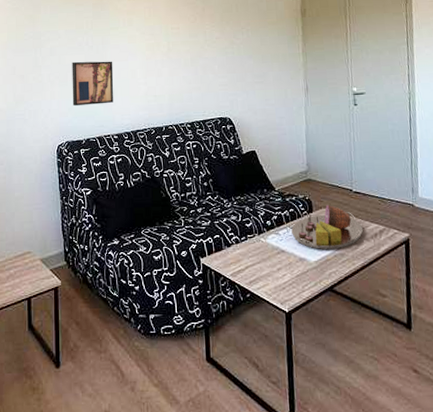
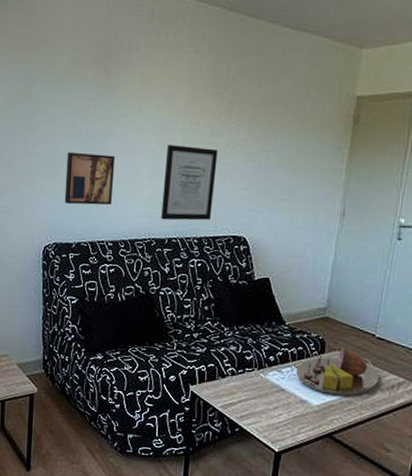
wall art: none [155,47,200,111] -> present [161,145,218,221]

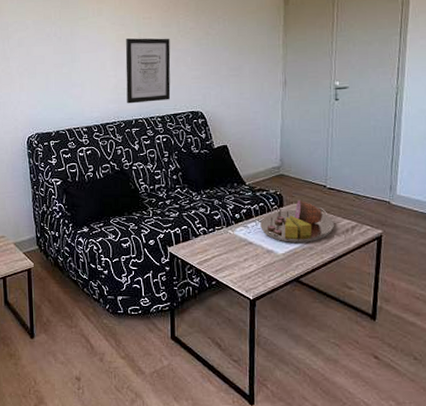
wall art: present [64,151,116,206] -> none [40,52,83,99]

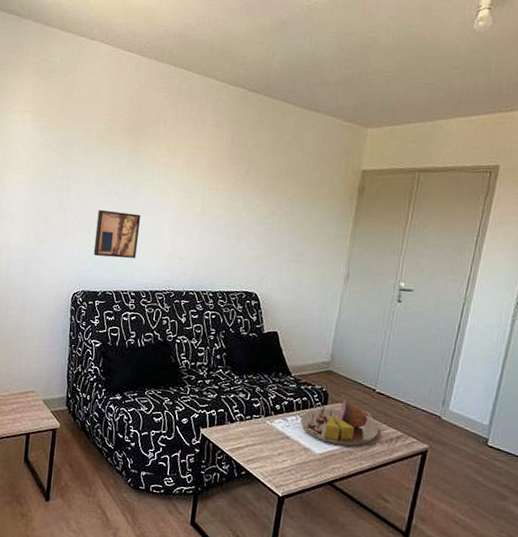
wall art: none [40,52,83,99] -> present [93,209,141,259]
wall art: present [125,38,171,104] -> none [180,207,234,276]

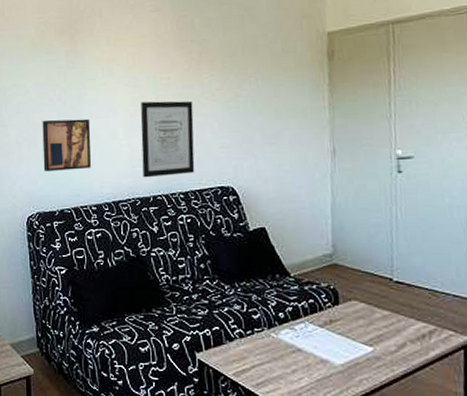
wall art: none [180,207,234,276] -> present [140,100,195,178]
serving tray: present [300,400,379,447] -> none [311,295,407,352]

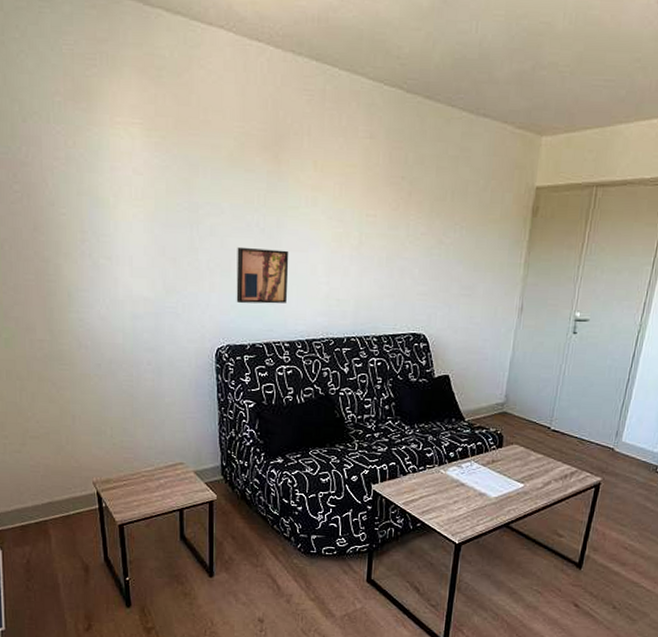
wall art: present [140,100,195,178] -> none [339,239,396,319]

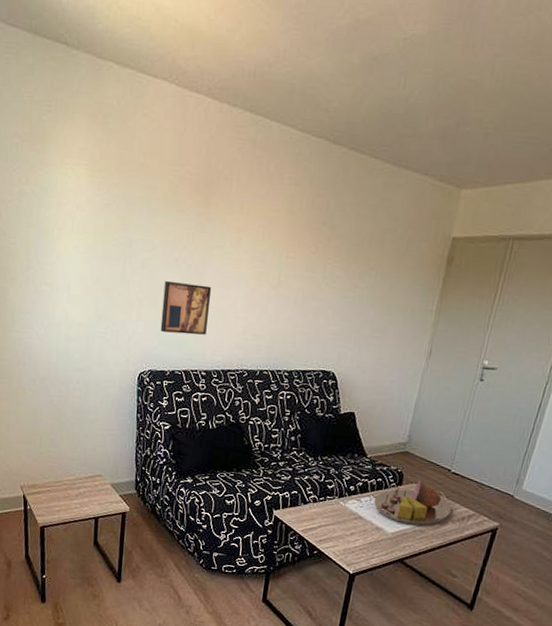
serving tray: none [475,440,554,488] -> present [374,480,452,526]

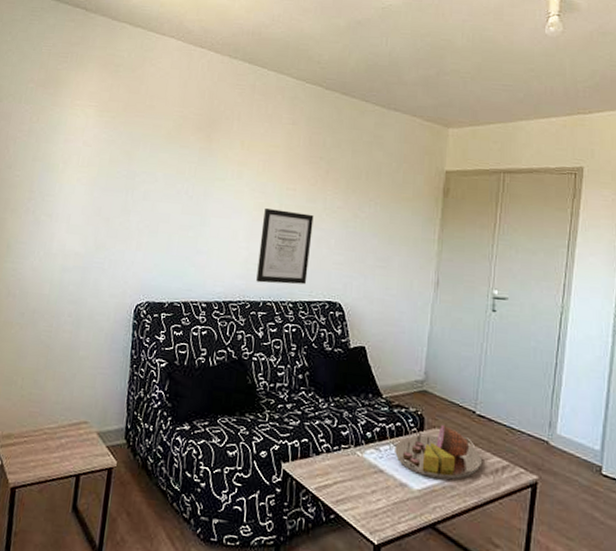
wall art: present [160,280,212,335] -> none [159,211,214,265]
wall art: none [254,278,313,354] -> present [256,208,314,285]

